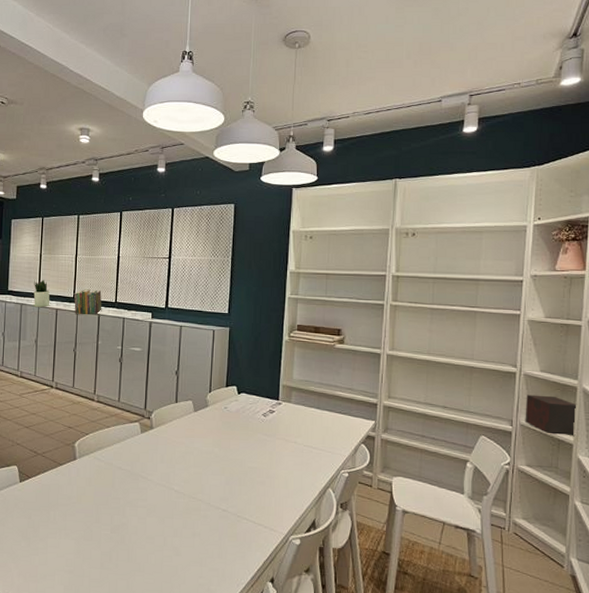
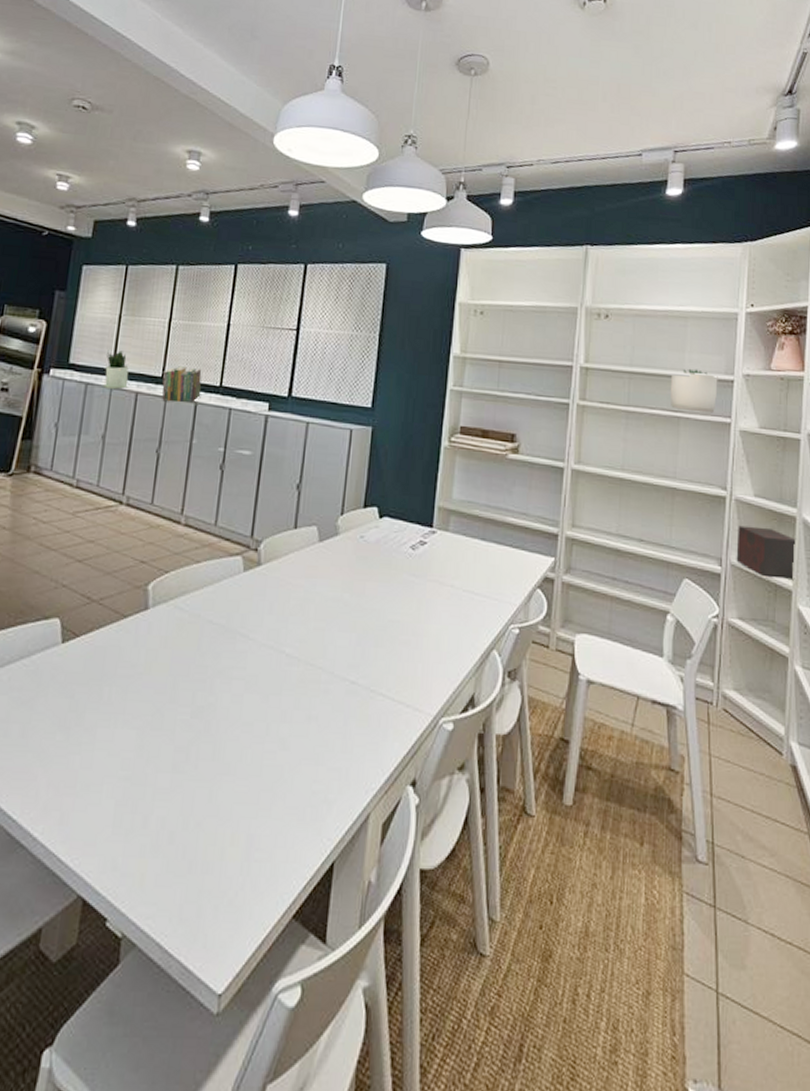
planter: none [468,272,509,308] -> present [670,368,718,414]

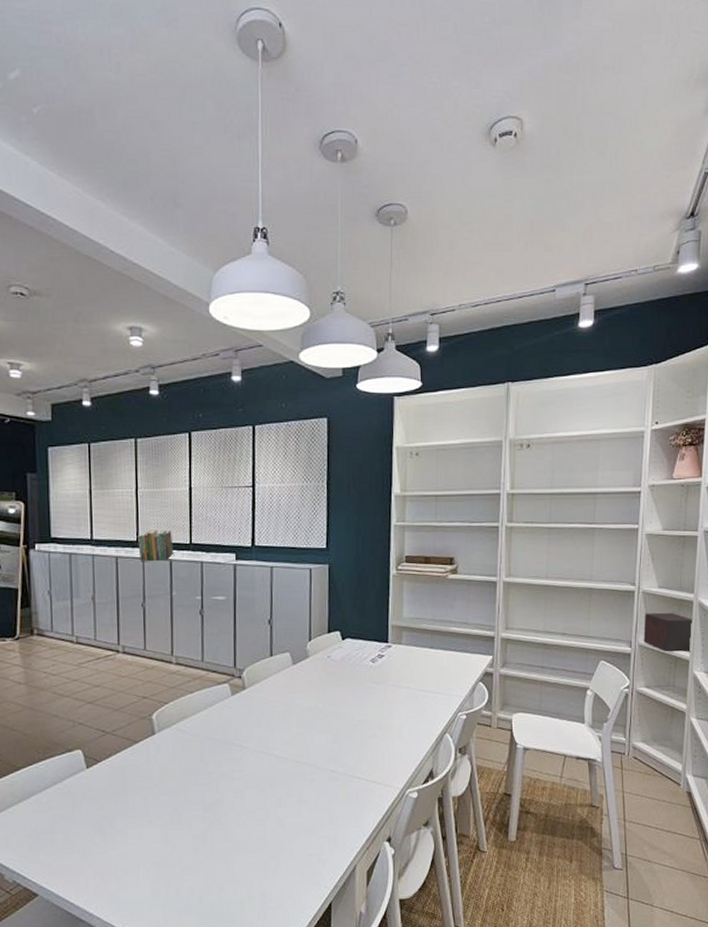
planter: present [103,350,130,390] -> none [84,521,109,557]
planter: present [670,368,718,414] -> none [585,485,627,522]

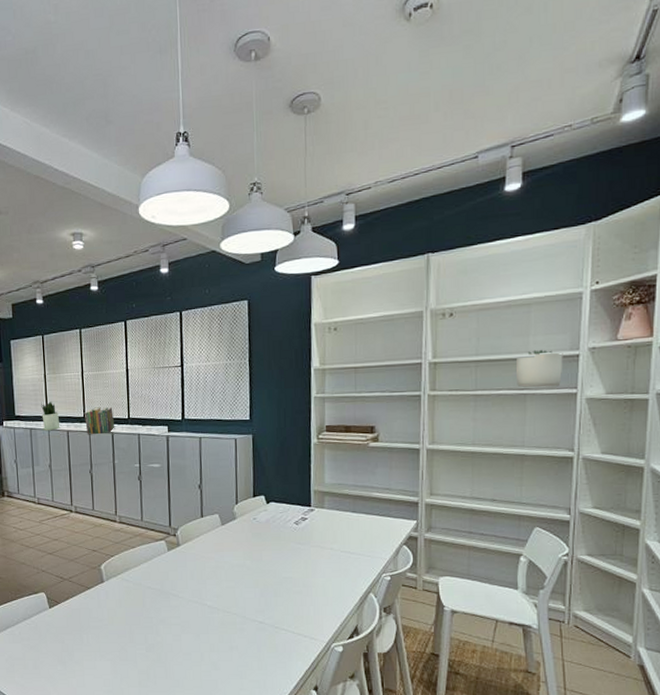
planter: none [84,521,109,557] -> present [41,401,62,431]
planter: none [585,485,627,522] -> present [515,349,563,388]
decorative box: present [643,612,693,652] -> none [584,479,644,520]

